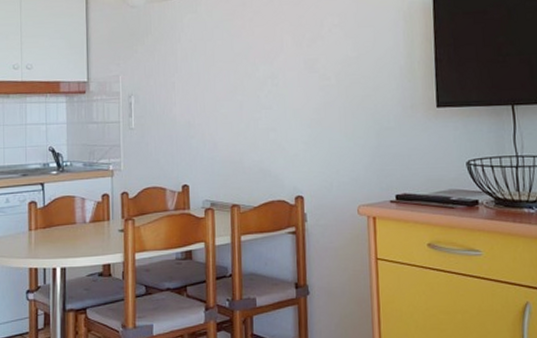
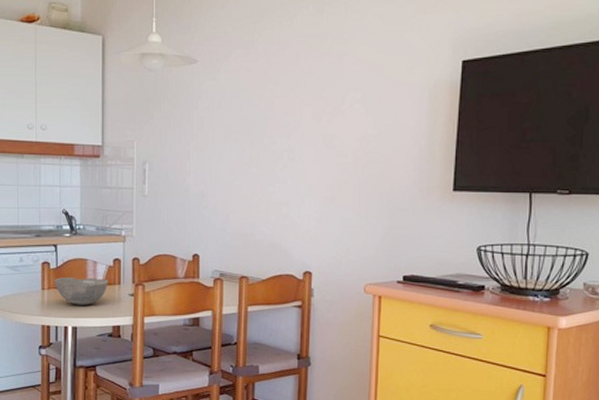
bowl: none [42,215,98,245] -> present [54,276,109,305]

